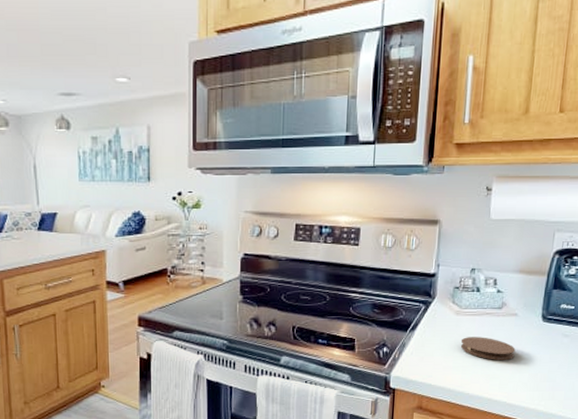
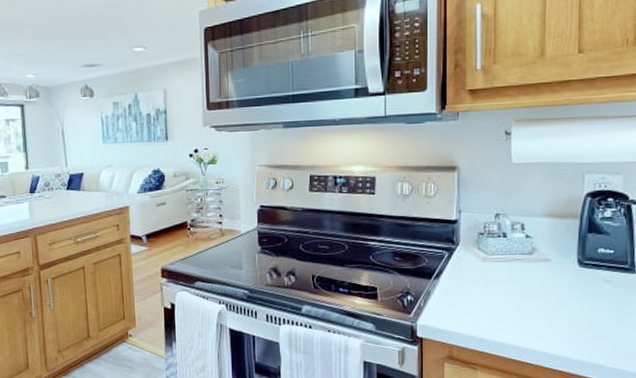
coaster: present [460,337,516,360] -> none [490,283,551,308]

